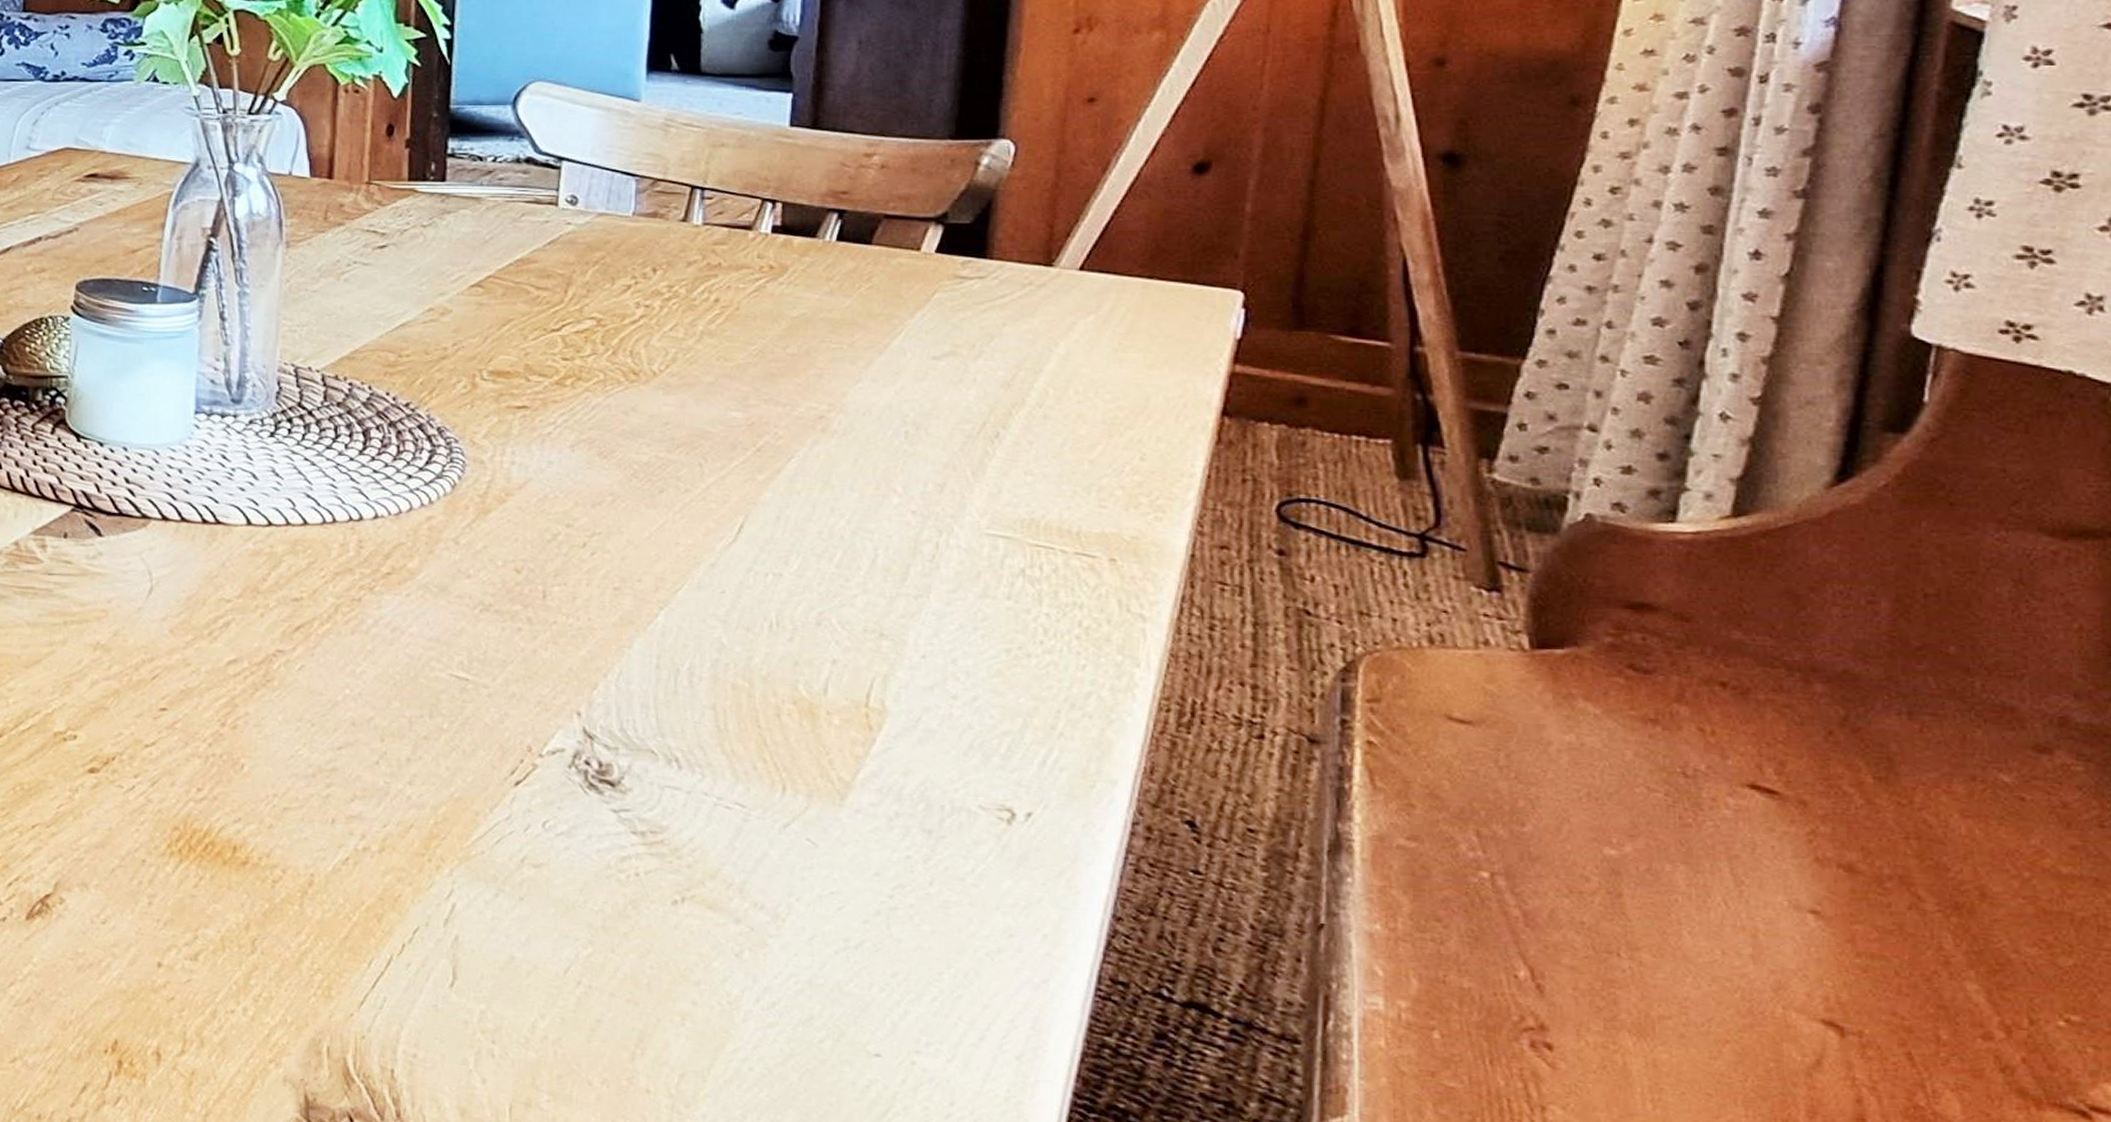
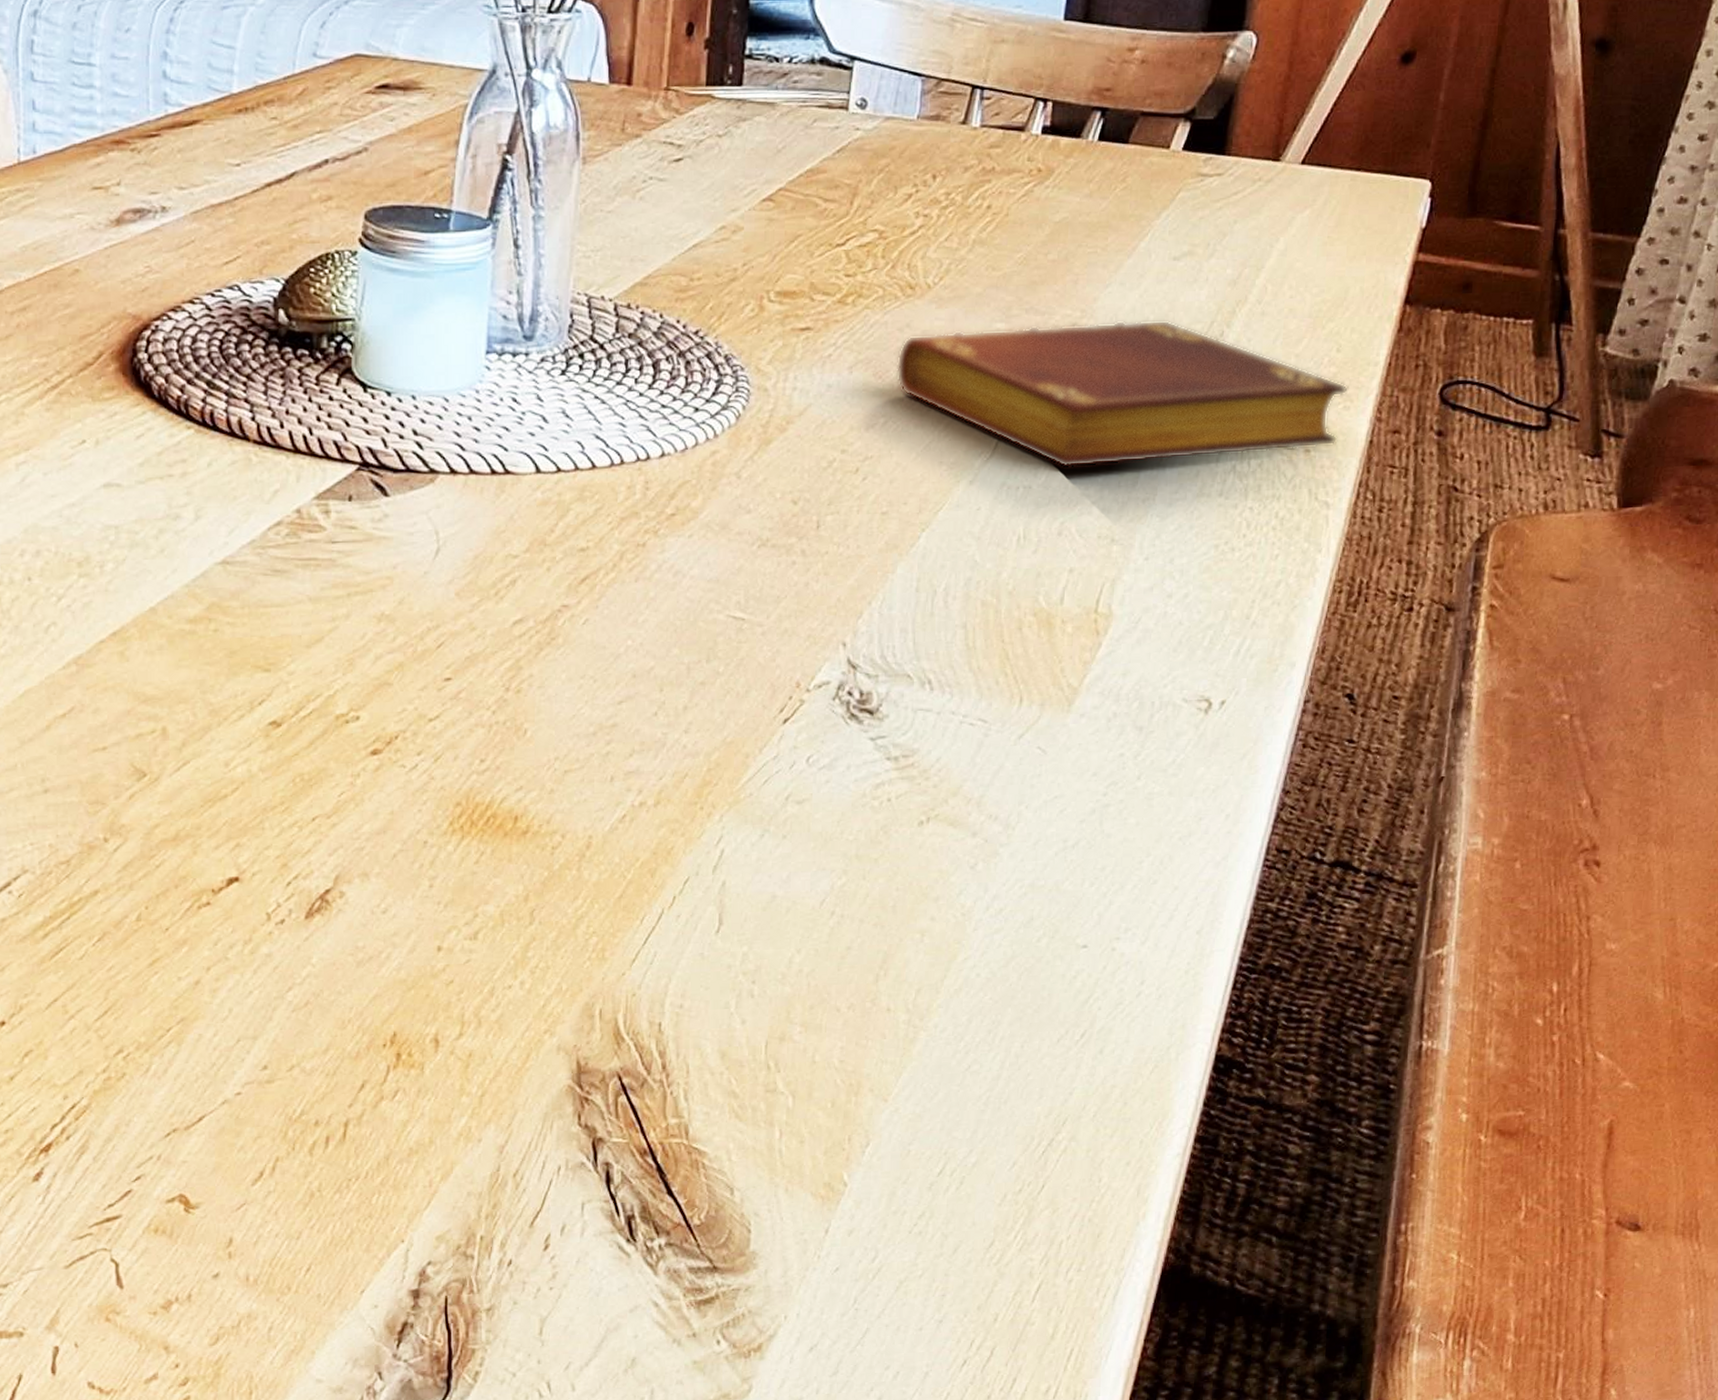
book: none [623,416,1158,559] -> present [896,320,1348,469]

